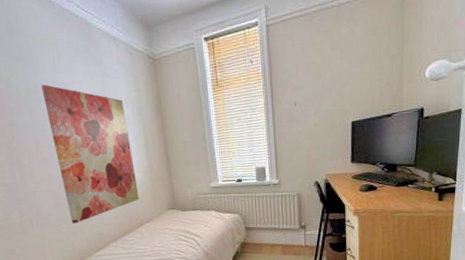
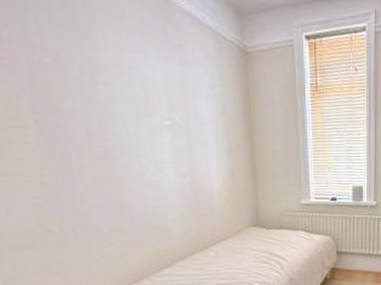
wall art: present [41,84,139,224] -> none [100,65,216,237]

